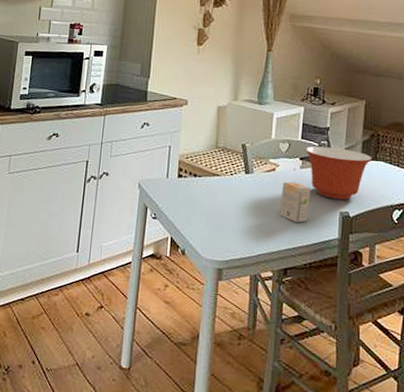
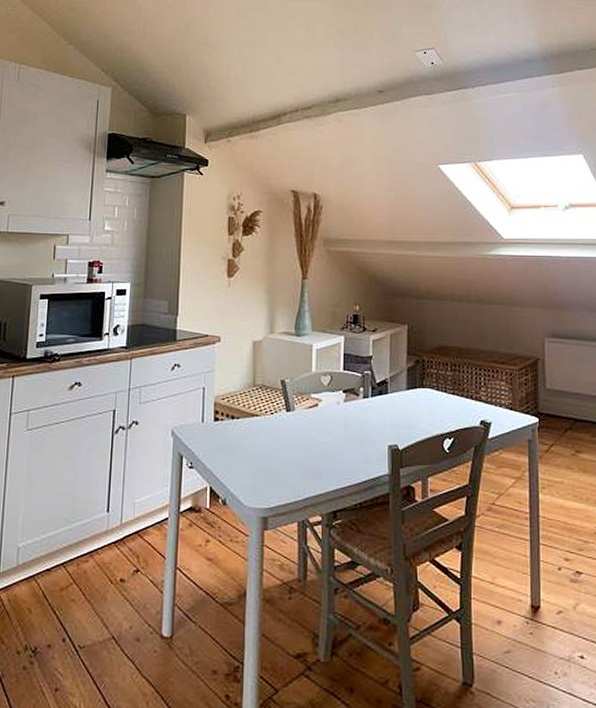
tea box: present [279,181,311,223] -> none [325,417,357,460]
mixing bowl: present [305,146,372,200] -> none [348,377,419,432]

